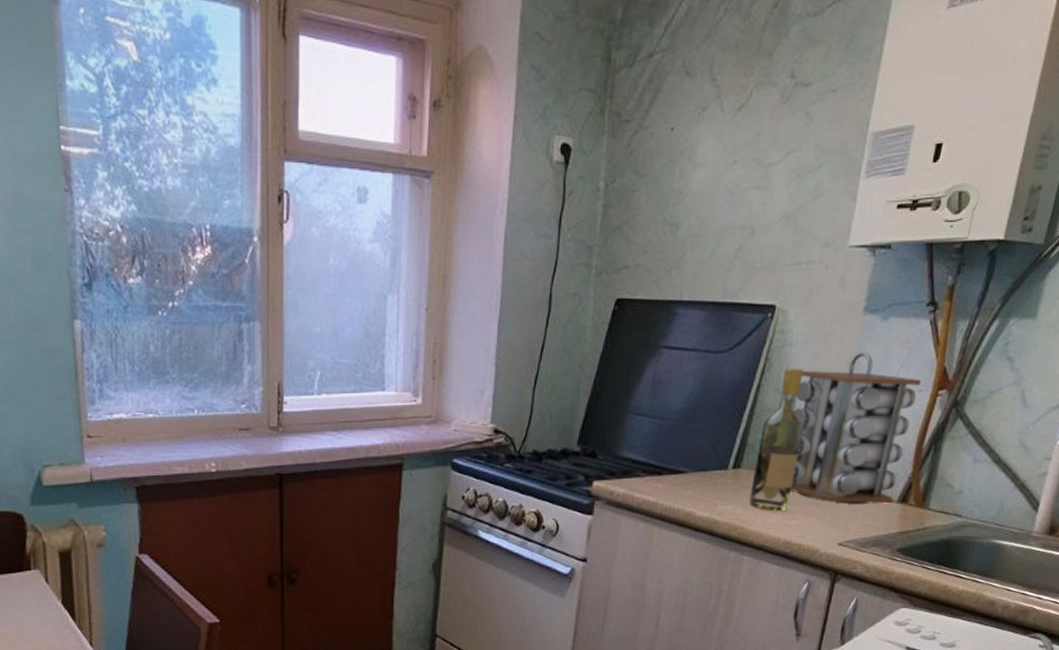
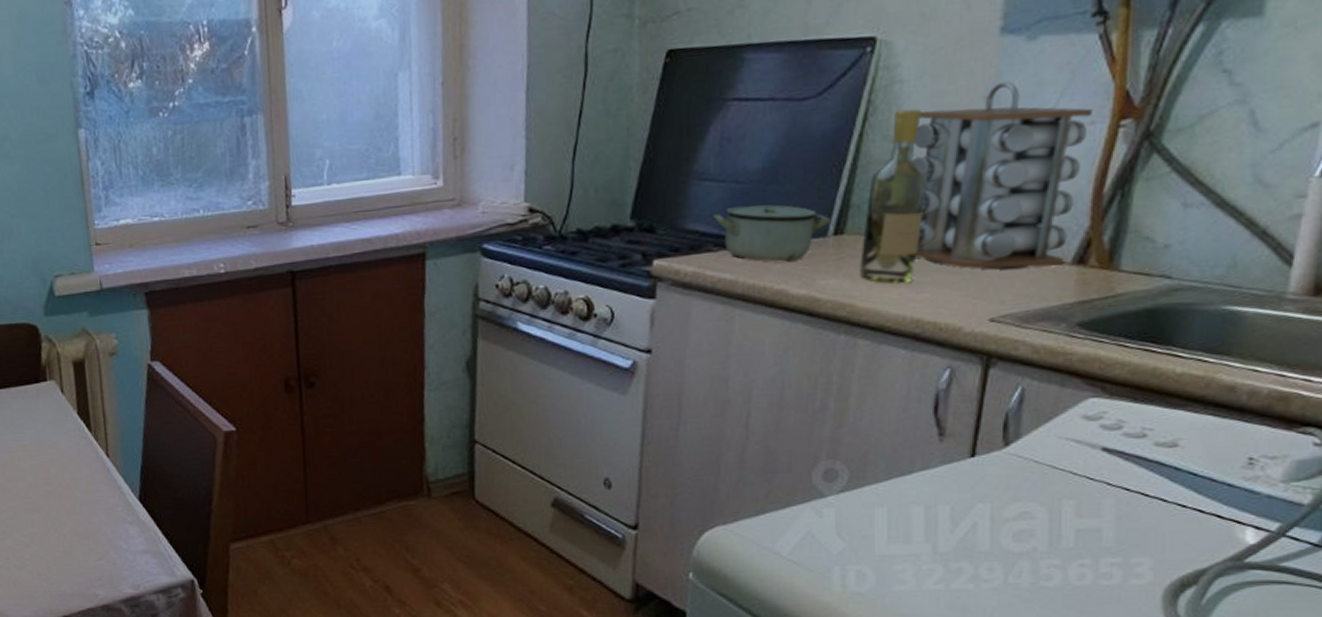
cooking pot: none [641,439,732,488] -> present [711,204,832,262]

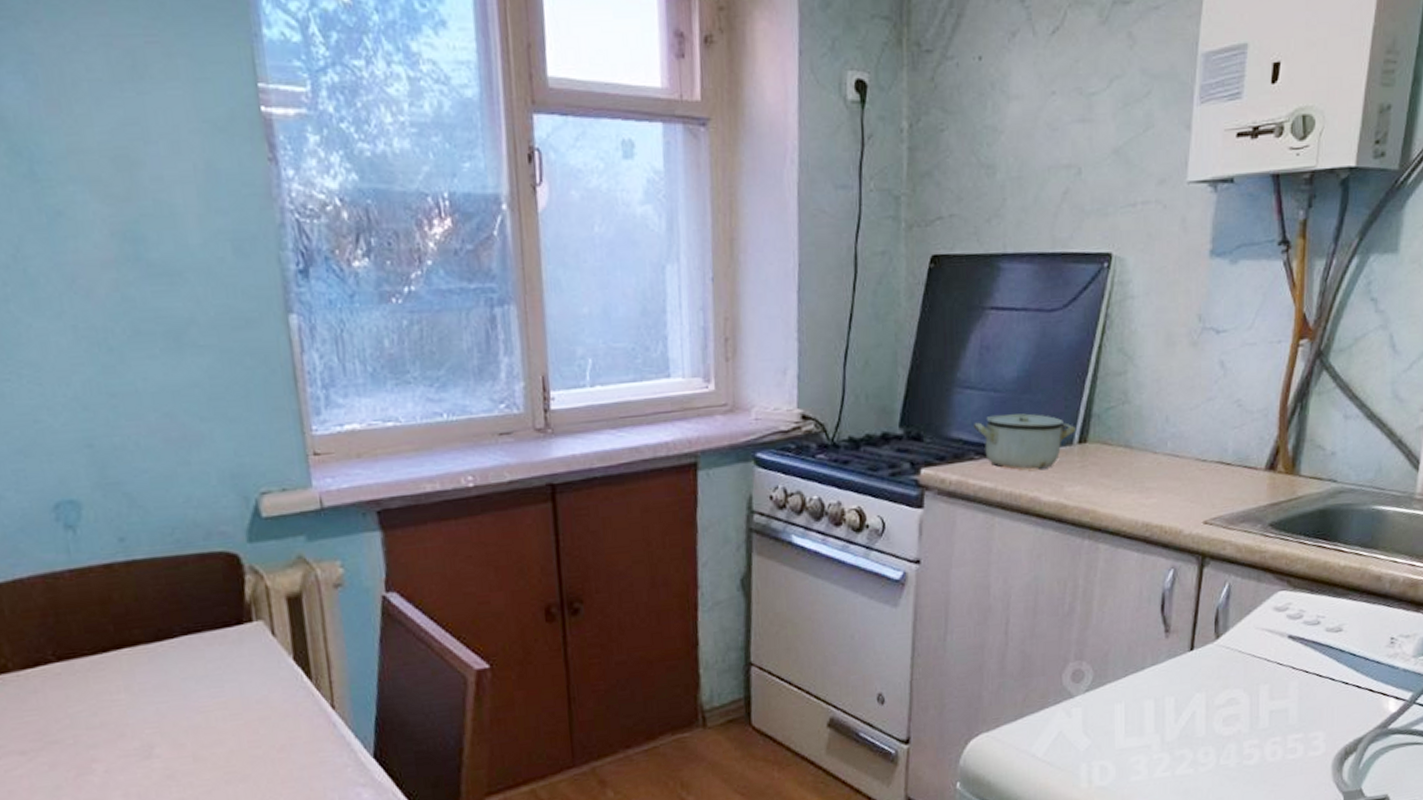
bottle: present [858,109,928,285] -> none [1099,323,1155,491]
spice rack: present [912,82,1092,270] -> none [1142,301,1279,476]

